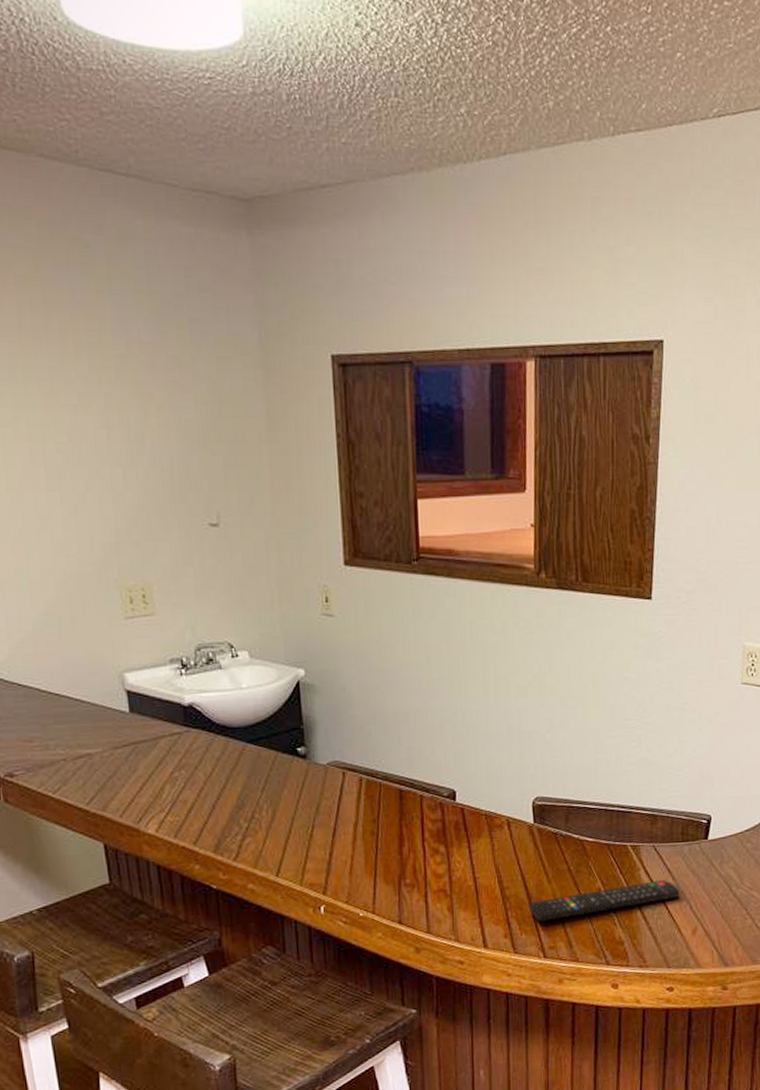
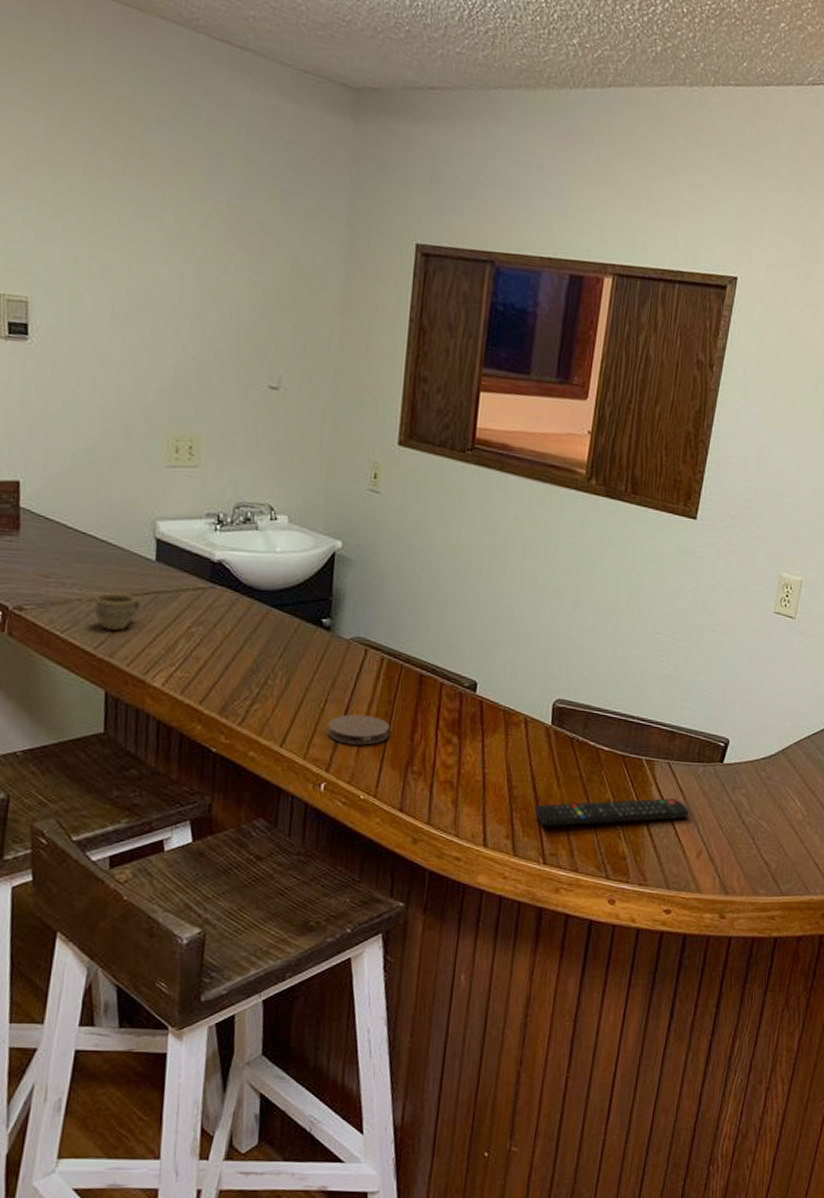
cup: none [77,747,123,785] -> present [93,592,142,630]
coaster: none [318,836,378,866] -> present [327,714,390,745]

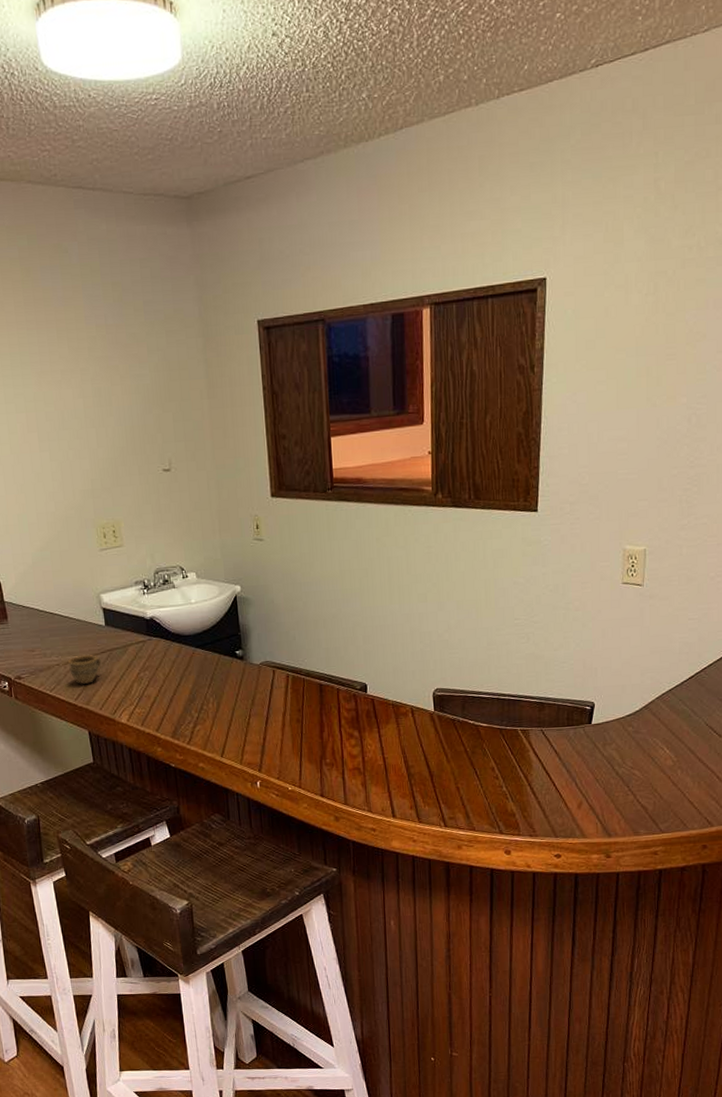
coaster: present [327,714,390,745] -> none [254,723,303,748]
remote control: present [534,798,690,827] -> none [430,760,567,796]

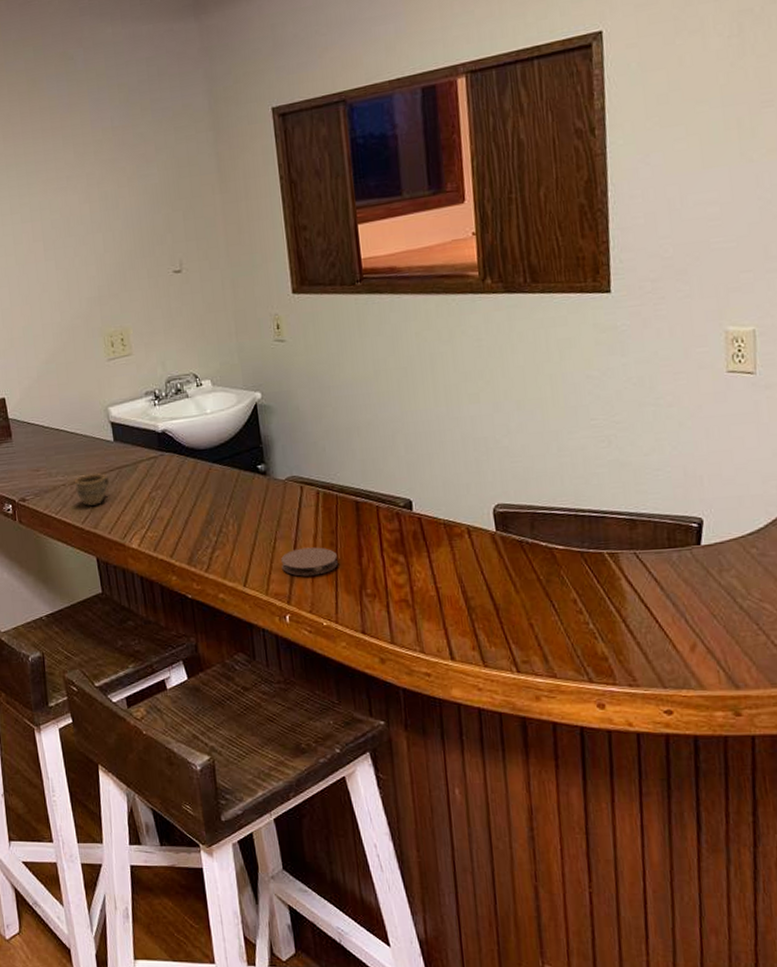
coaster: none [254,723,303,748] -> present [281,547,338,576]

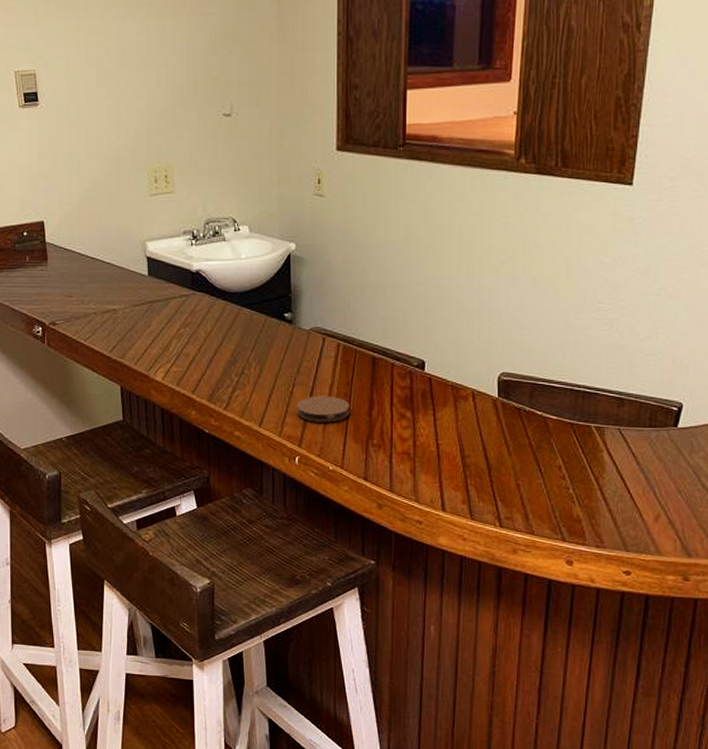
cup: present [74,473,110,506] -> none [105,304,141,336]

